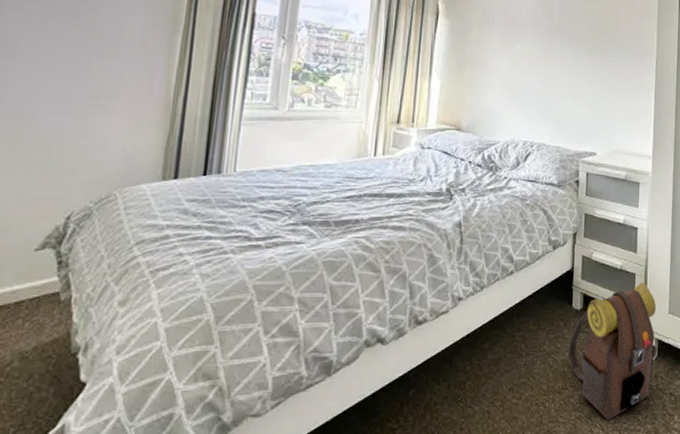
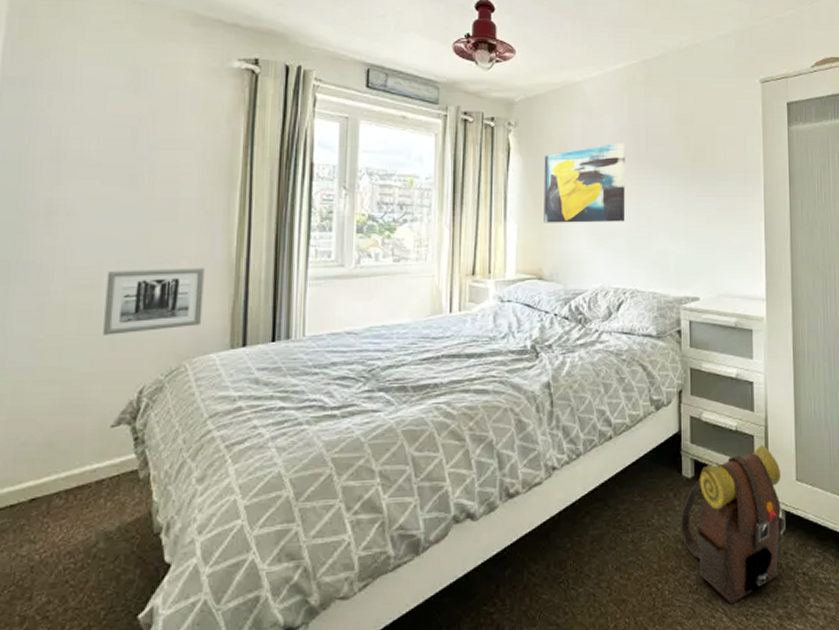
wall art: none [34,101,142,163] -> present [103,267,205,335]
wall art: none [464,14,541,84] -> present [543,142,626,223]

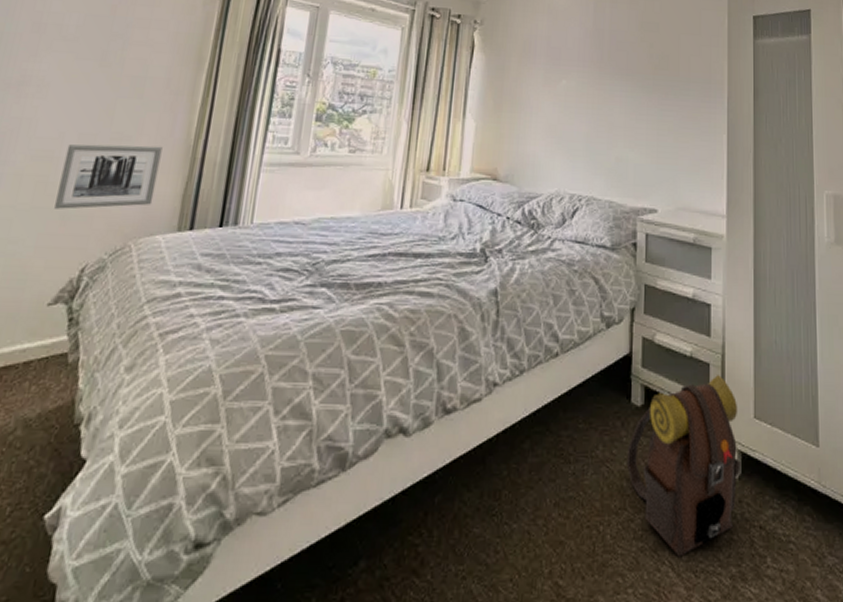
wall art: present [543,142,626,223] -> none [502,46,589,126]

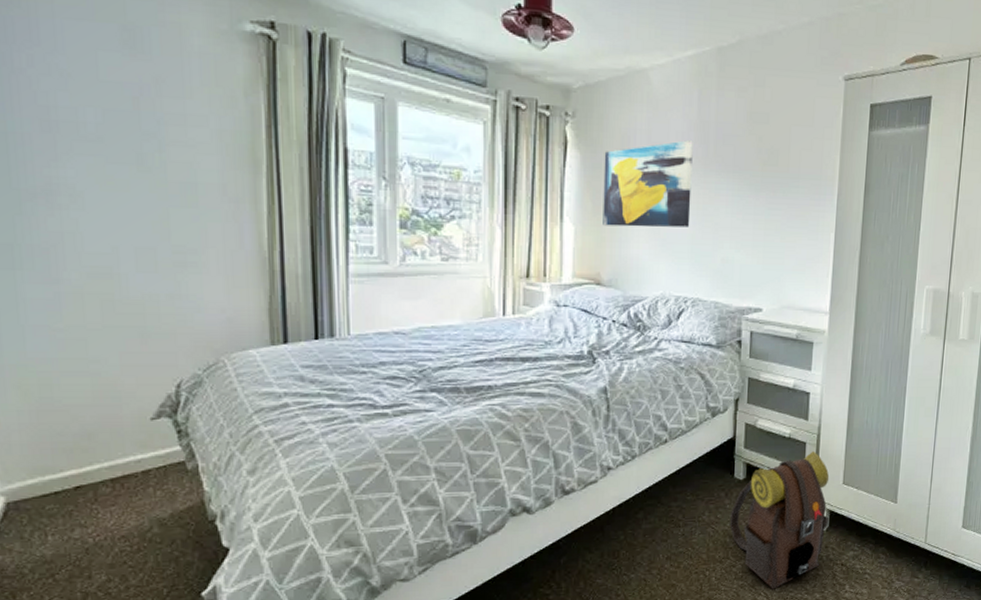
wall art: present [54,144,163,209] -> none [125,259,237,327]
wall art: none [502,46,589,126] -> present [603,140,693,228]

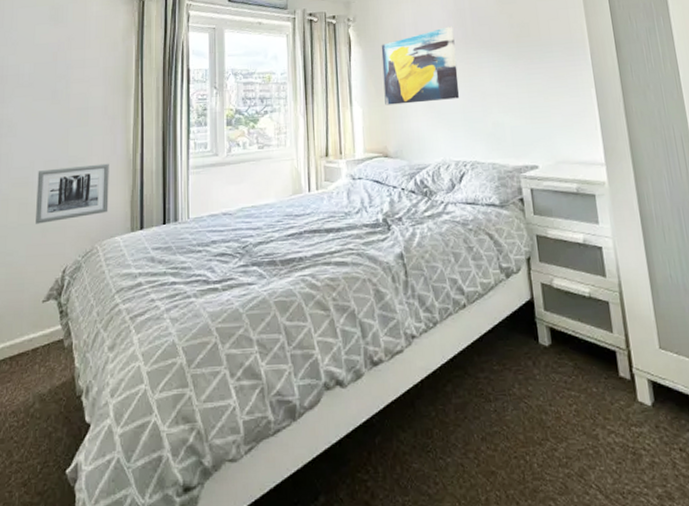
wall art: none [125,259,237,327] -> present [36,163,109,224]
backpack: present [729,451,830,589] -> none [542,312,654,481]

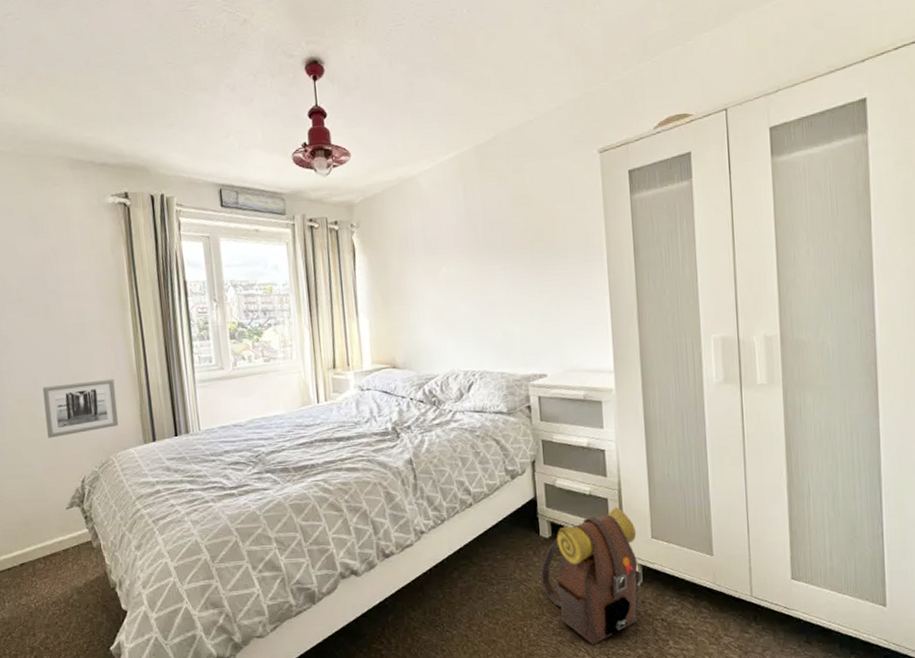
wall art: present [381,26,460,105] -> none [387,231,470,316]
backpack: none [542,312,654,481] -> present [541,507,642,645]

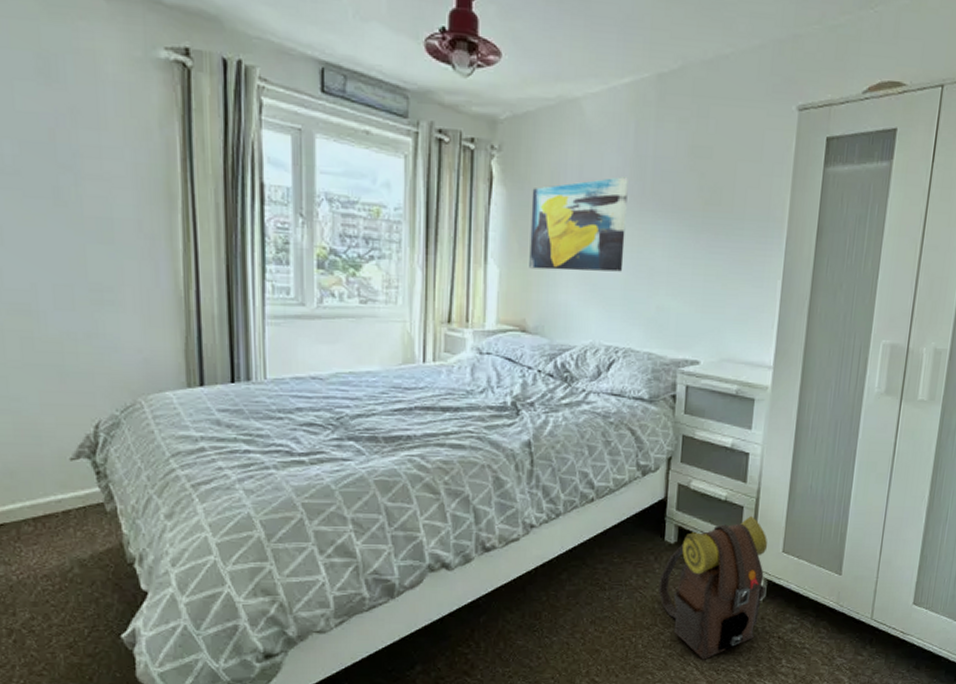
wall art: present [42,378,119,438] -> none [44,296,154,366]
wall art: none [387,231,470,316] -> present [529,177,628,272]

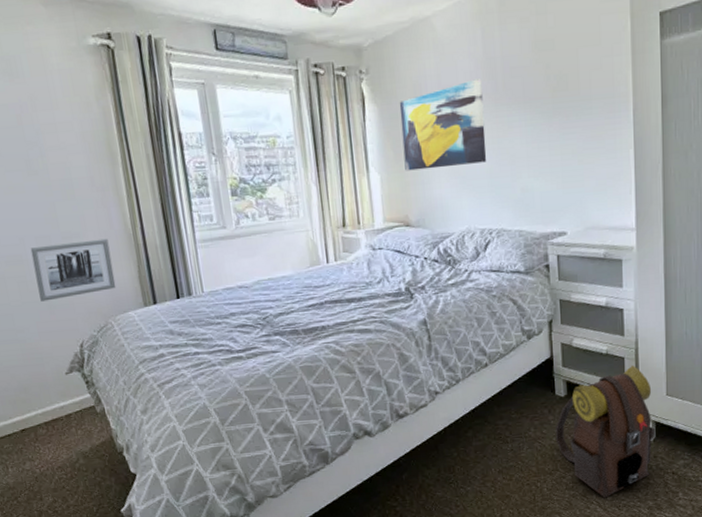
wall art: none [44,296,154,366] -> present [30,238,116,302]

